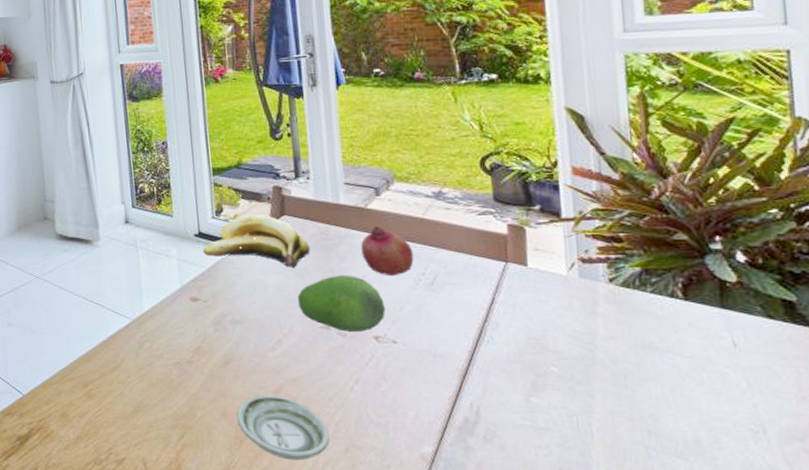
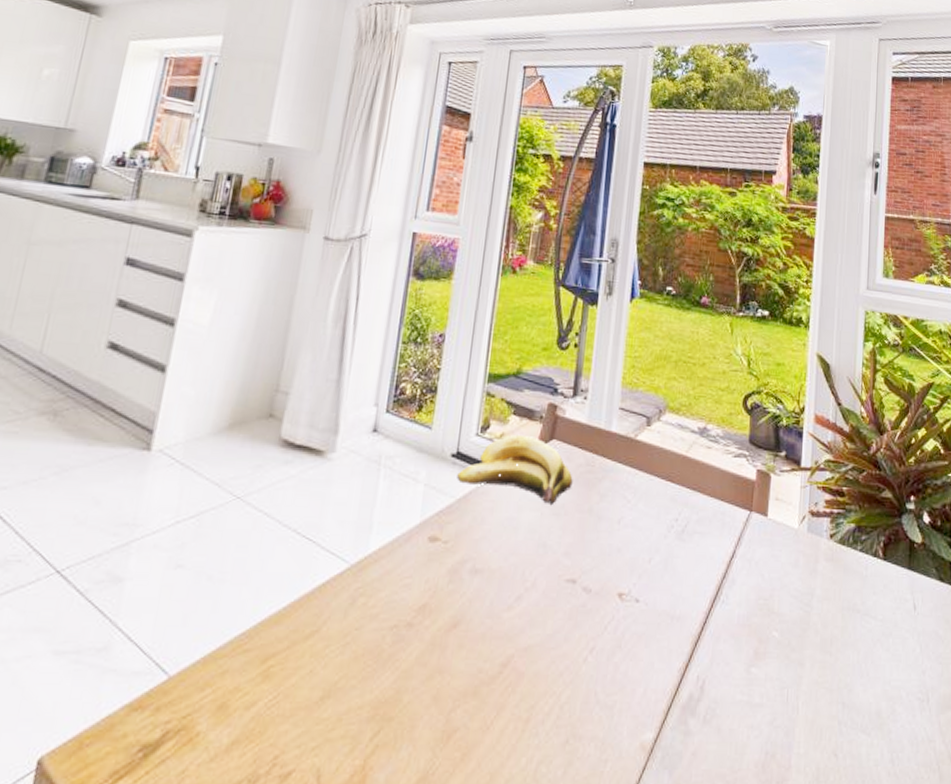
saucer: present [236,394,330,461] -> none [450,669,552,760]
fruit: present [297,275,385,332] -> none [548,516,635,587]
fruit: present [361,225,414,276] -> none [623,460,672,521]

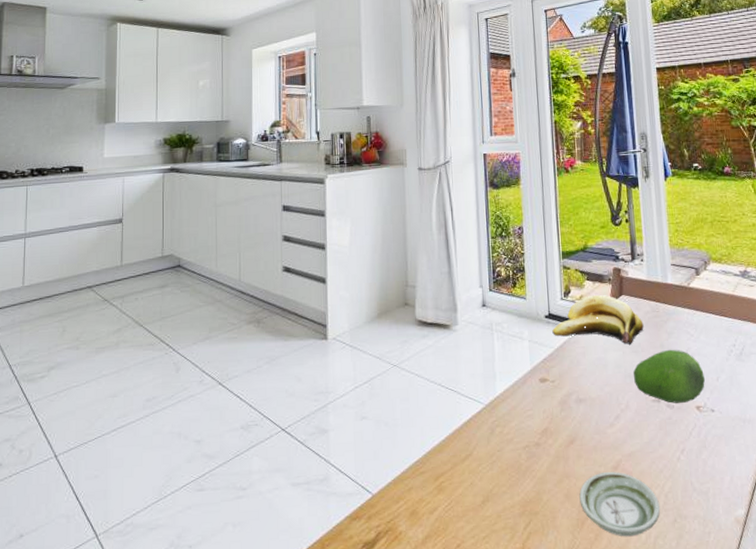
saucer: none [450,669,552,760] -> present [579,471,661,537]
fruit: none [548,516,635,587] -> present [633,349,705,403]

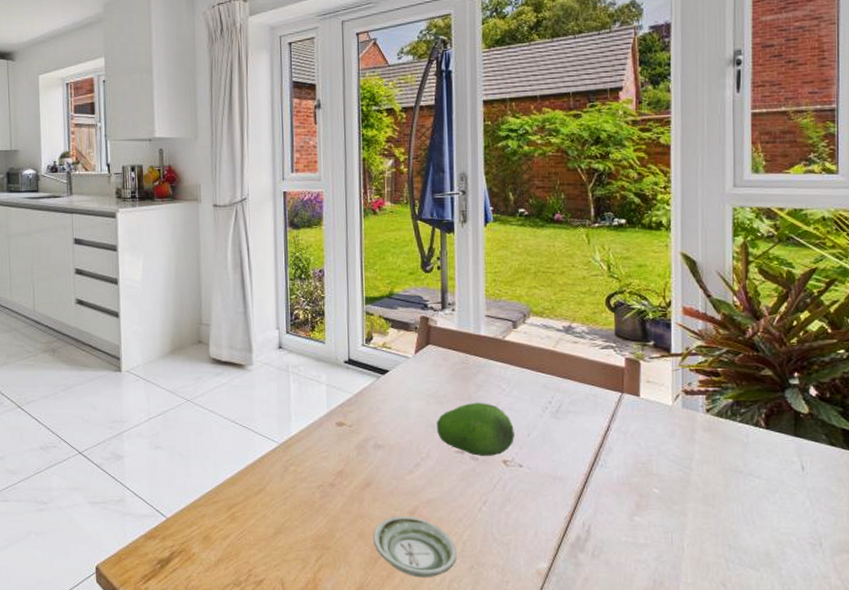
banana: present [552,294,644,346] -> none [351,342,451,396]

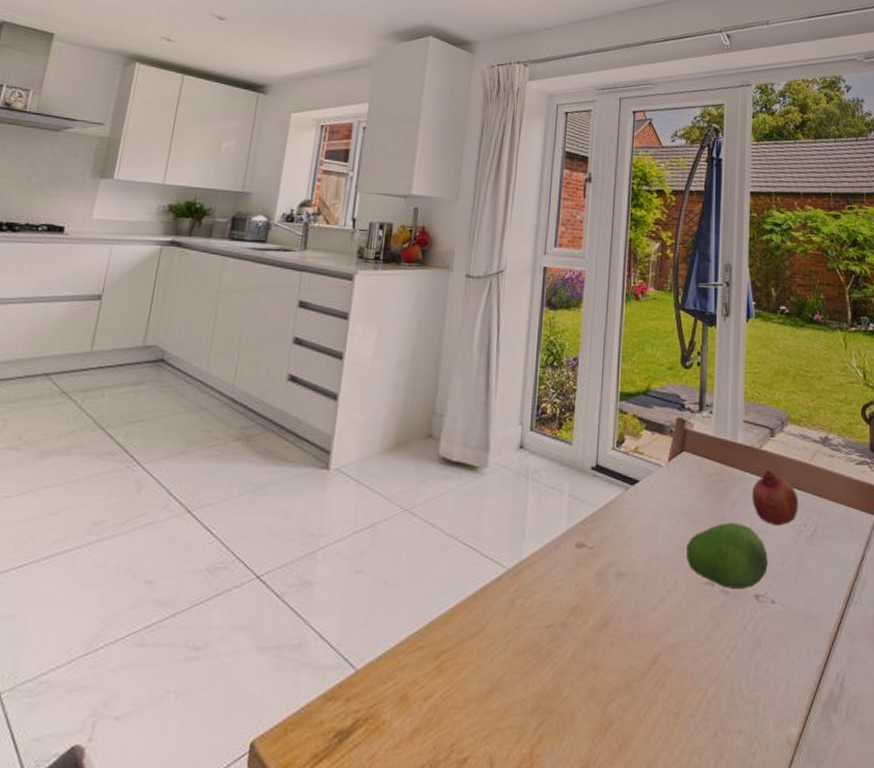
saucer: present [373,515,457,578] -> none [606,665,701,751]
fruit: none [497,356,543,404] -> present [752,469,799,526]

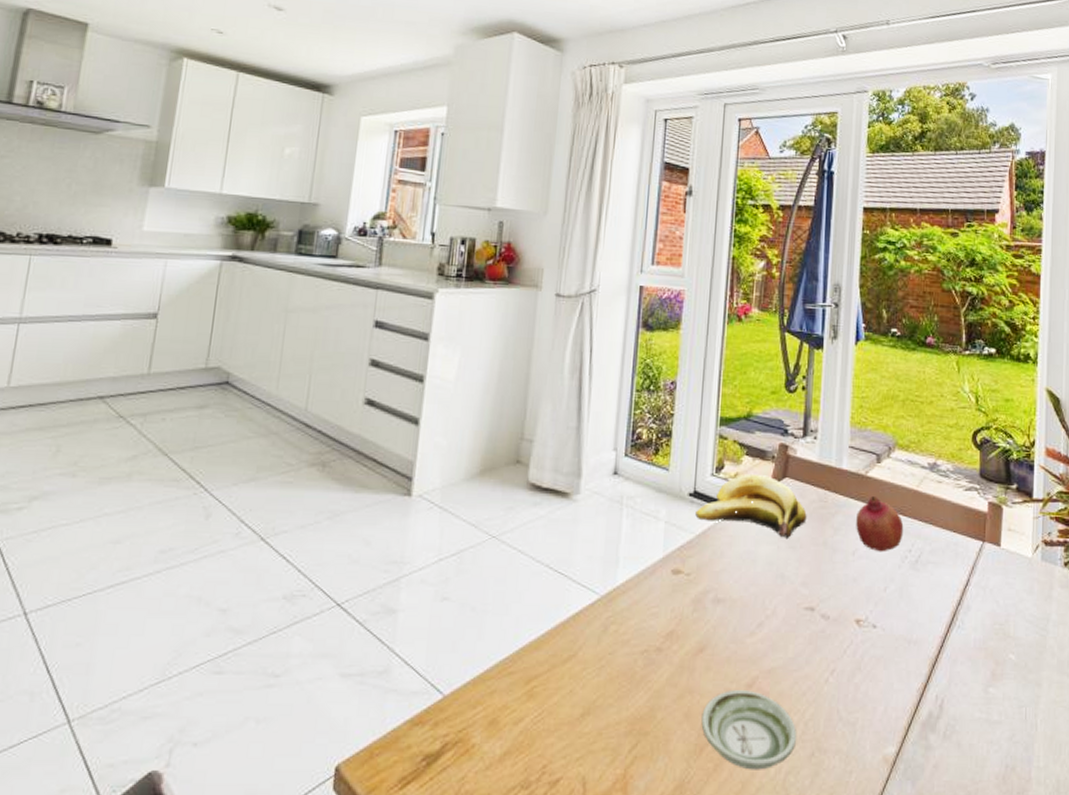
banana: none [598,447,705,513] -> present [695,473,807,540]
saucer: none [606,665,701,751] -> present [701,689,797,770]
fruit: present [685,522,768,589] -> none [786,548,870,614]

